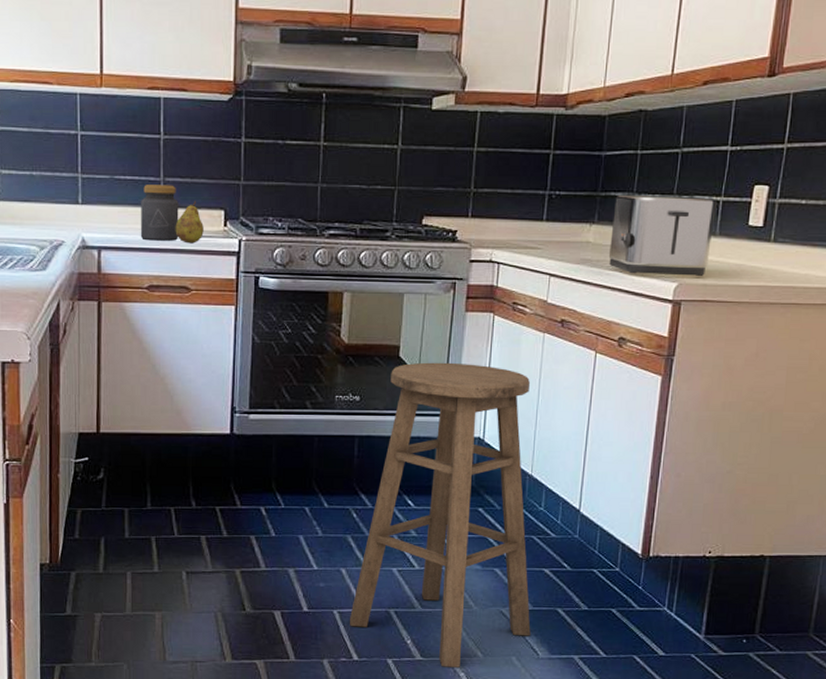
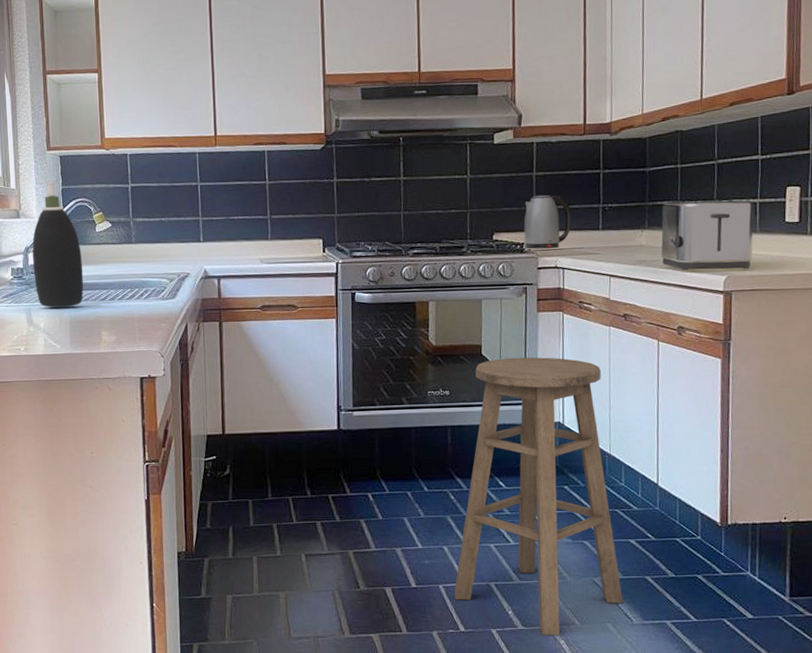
jar: present [140,185,179,242] -> none [252,221,285,269]
fruit: present [175,201,204,244] -> none [281,233,306,269]
kettle: none [456,173,513,240] -> present [523,193,572,249]

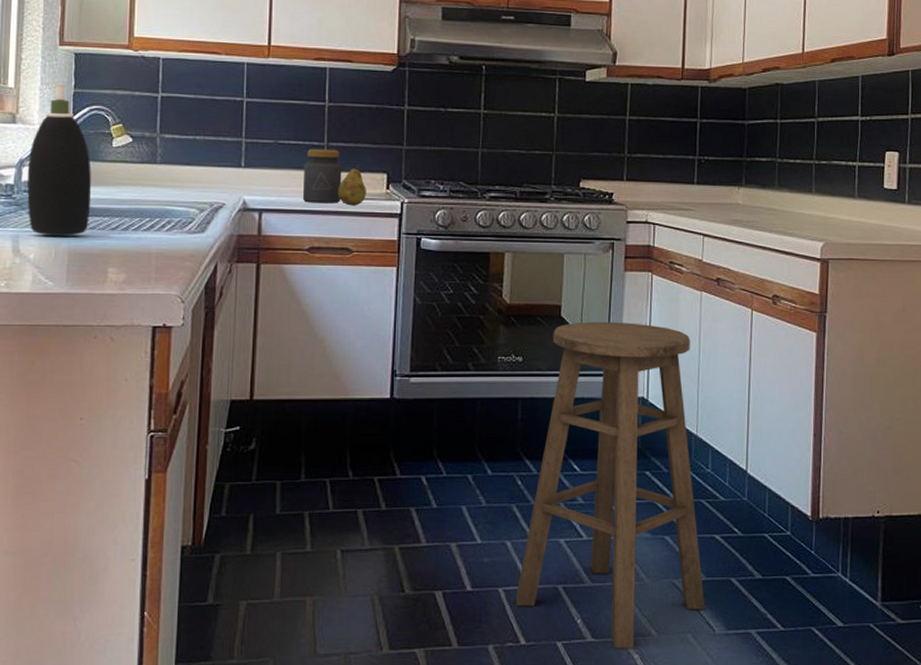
jar: none [252,221,285,269] -> present [302,149,342,205]
fruit: none [281,233,306,269] -> present [337,165,366,206]
kettle: present [523,193,572,249] -> none [612,140,665,202]
toaster: present [661,200,754,271] -> none [757,160,853,237]

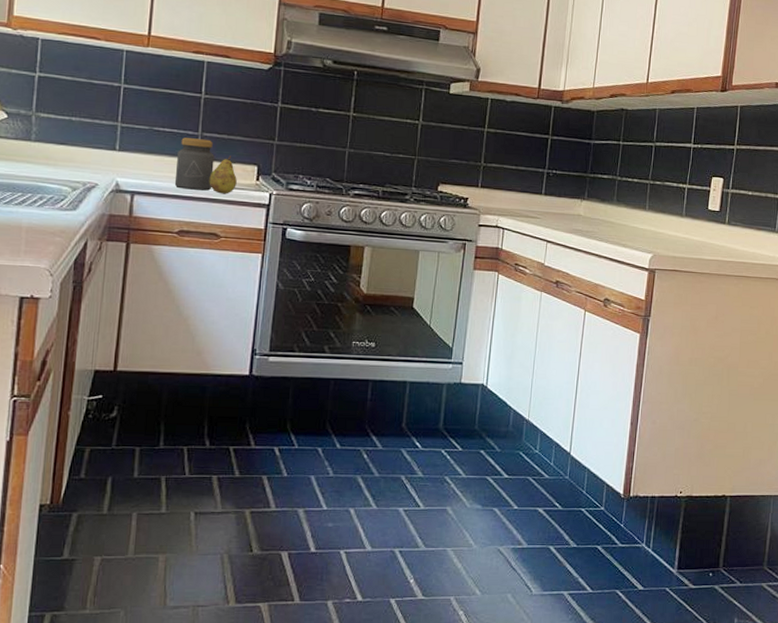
bar stool: present [515,321,705,649] -> none [355,313,528,606]

